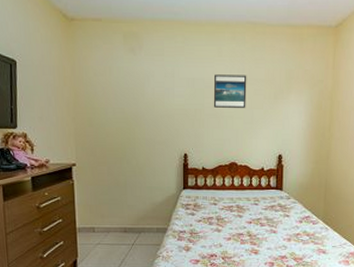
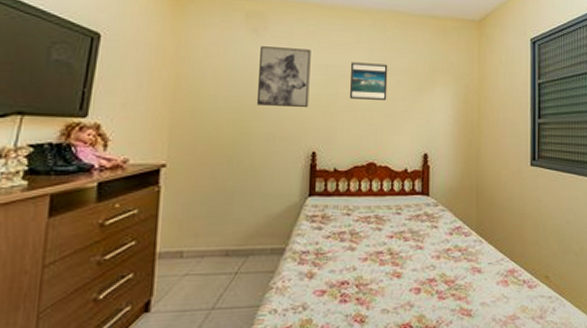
wall art: none [137,64,180,116] -> present [256,46,311,107]

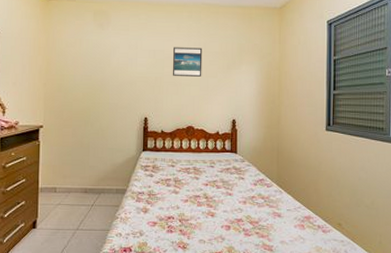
wall art: present [256,46,311,107] -> none [103,37,142,83]

